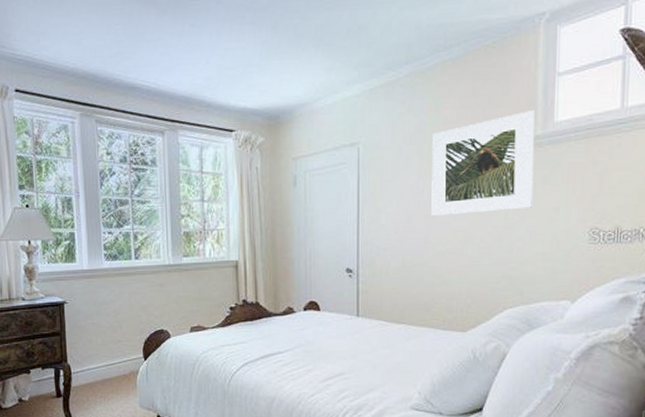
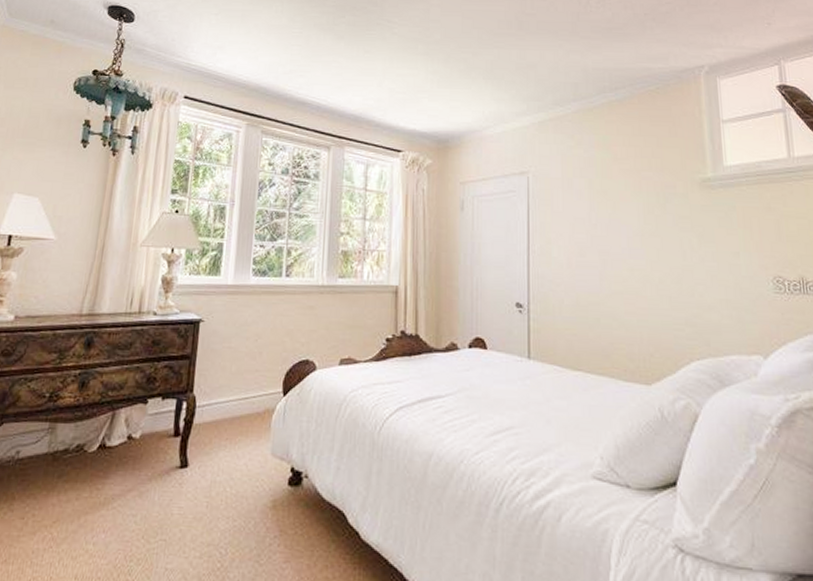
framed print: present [431,110,535,217] -> none [602,153,711,253]

